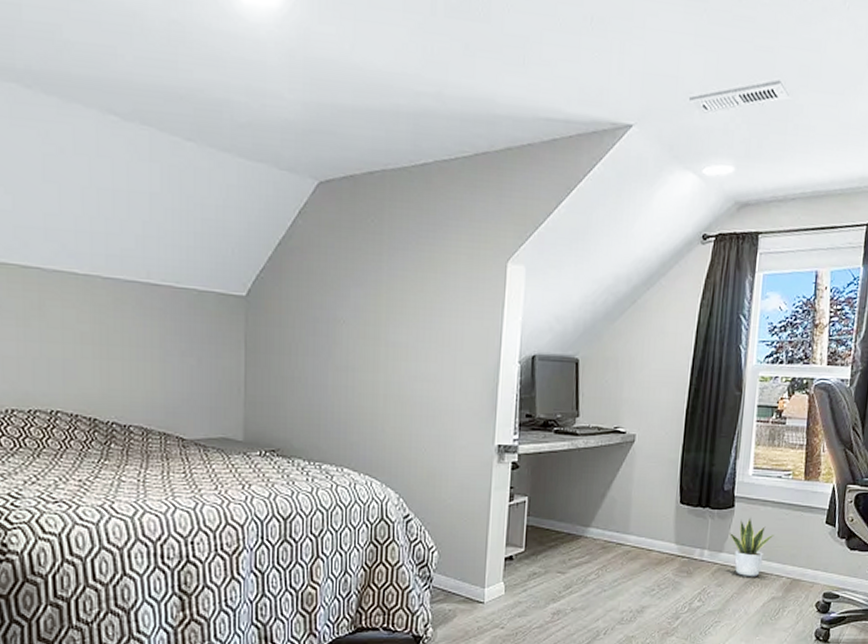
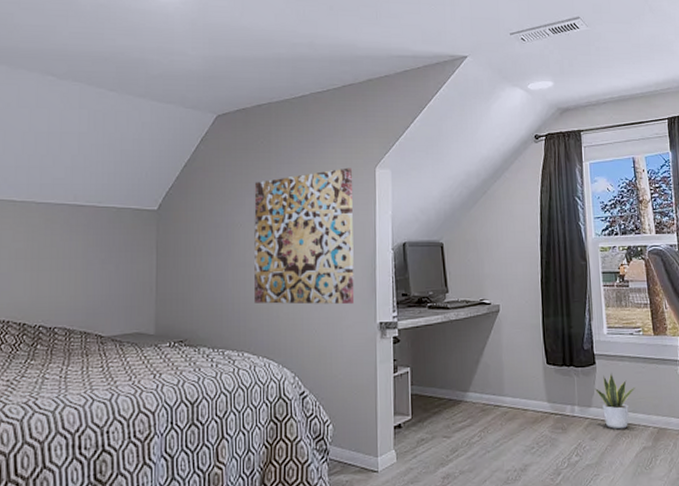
wall art: none [356,259,480,423] -> present [253,168,355,305]

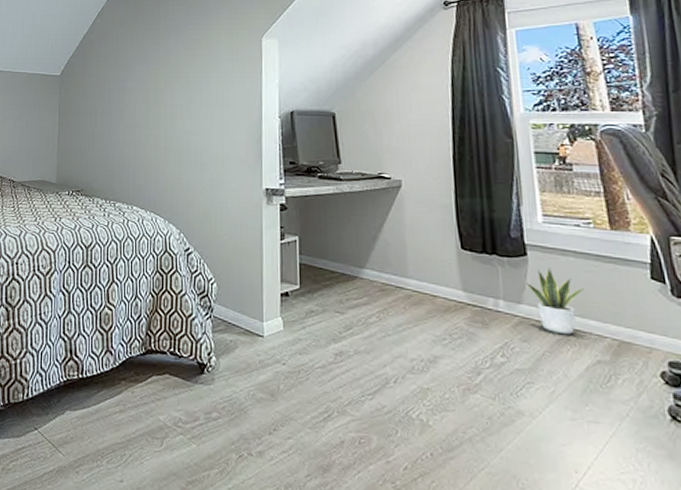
wall art: present [253,168,355,305] -> none [142,38,240,169]

